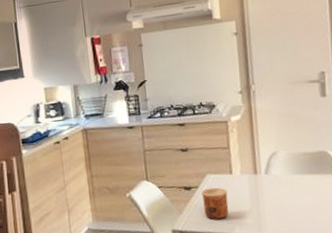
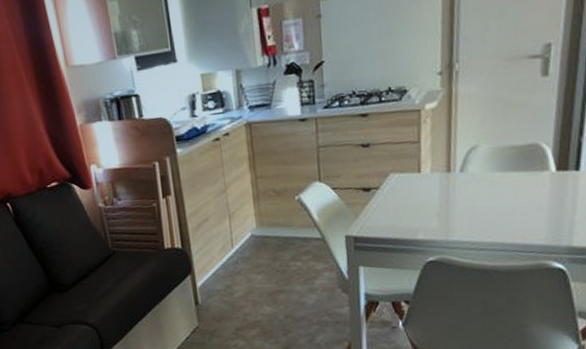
cup: present [201,187,229,220] -> none [381,188,414,224]

